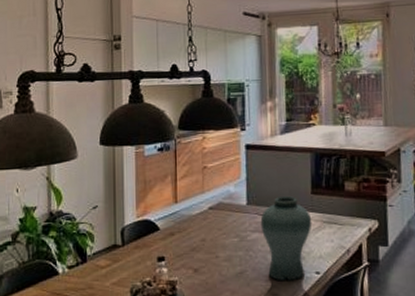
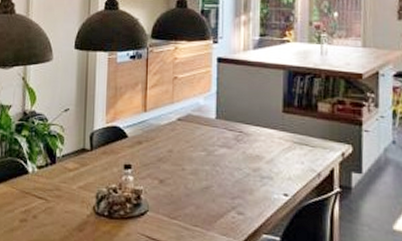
vase: present [260,196,312,281] -> none [229,113,282,201]

